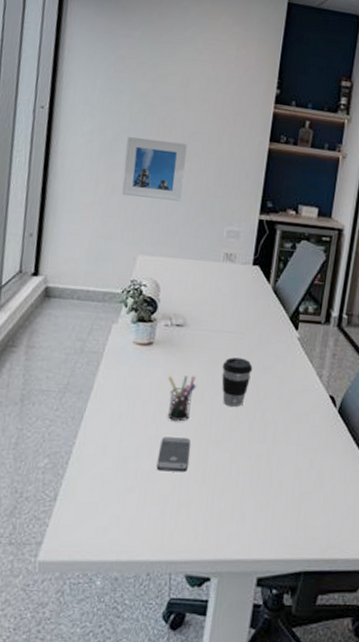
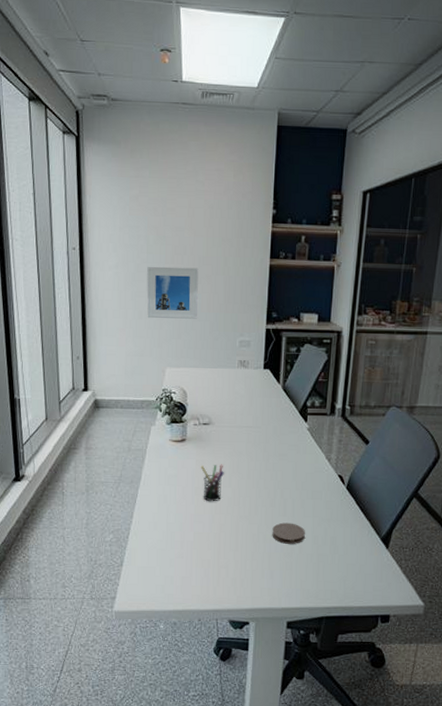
smartphone: present [156,436,191,473] -> none [198,514,224,542]
coffee cup: present [221,357,253,407] -> none [244,448,271,488]
coaster: none [247,450,287,478] -> present [272,522,305,544]

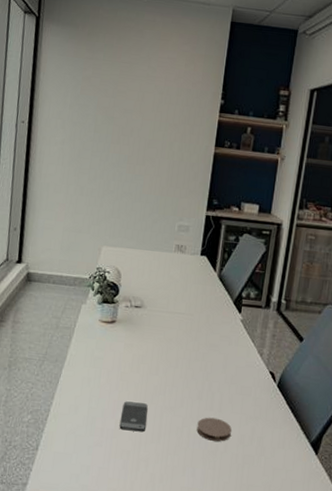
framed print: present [147,266,199,319] -> none [88,145,144,200]
smartphone: none [198,514,224,542] -> present [119,401,148,433]
pen holder: present [200,464,224,502] -> none [128,349,152,389]

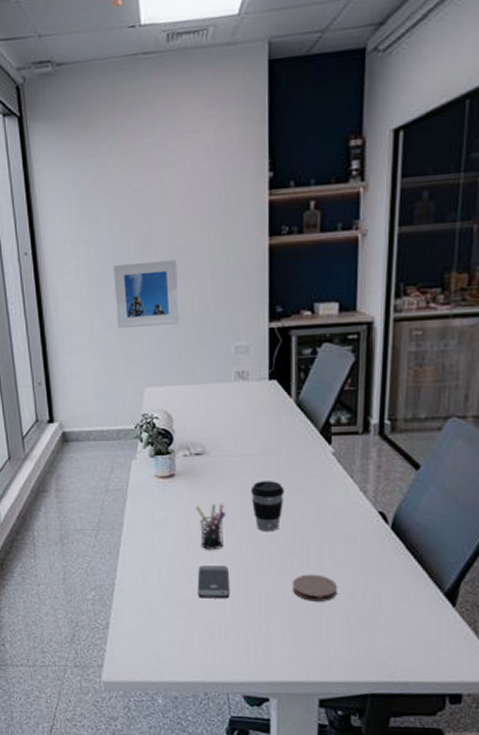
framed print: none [88,145,144,200] -> present [113,259,180,329]
pen holder: none [128,349,152,389] -> present [195,503,226,550]
coffee cup: none [174,335,201,378] -> present [250,481,285,531]

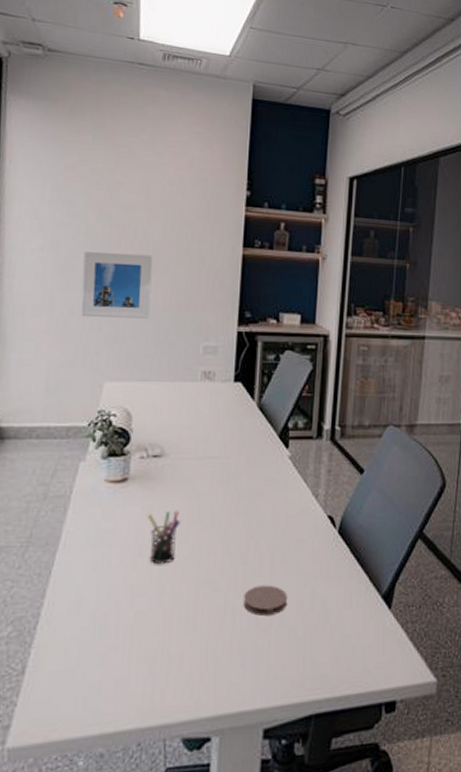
smartphone: present [197,565,231,599] -> none [140,582,178,623]
coffee cup: present [250,481,285,531] -> none [207,485,242,540]

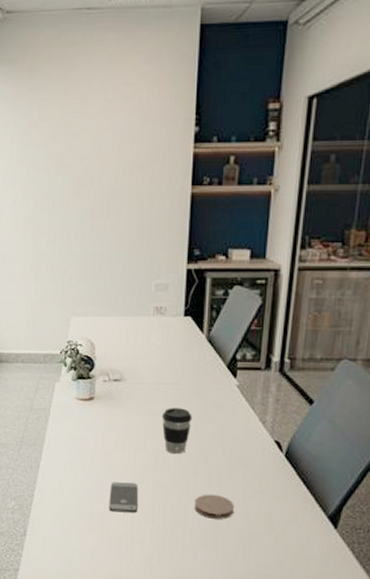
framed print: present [81,251,153,319] -> none [48,201,107,261]
smartphone: none [140,582,178,623] -> present [109,482,139,513]
pen holder: present [147,510,180,565] -> none [111,426,138,469]
coffee cup: none [207,485,242,540] -> present [161,408,193,454]

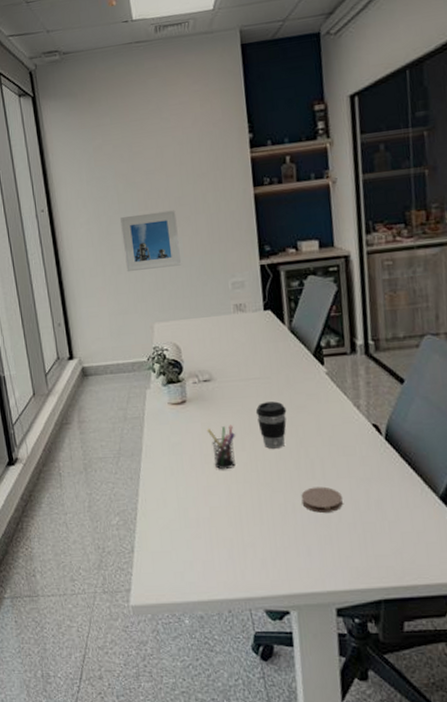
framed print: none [48,201,107,261] -> present [120,210,182,272]
smartphone: present [109,482,139,513] -> none [214,484,245,517]
pen holder: none [111,426,138,469] -> present [207,424,235,470]

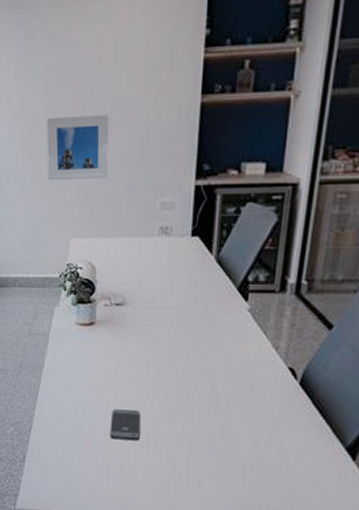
pen holder: present [207,424,235,470] -> none [112,351,141,396]
smartphone: none [214,484,245,517] -> present [110,409,141,441]
coffee cup: present [255,401,287,449] -> none [166,333,199,381]
coaster: present [301,486,343,513] -> none [200,422,243,449]

